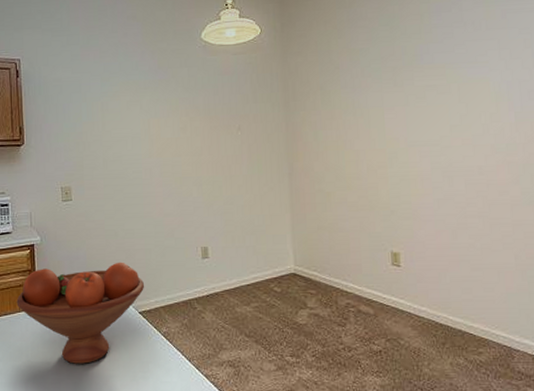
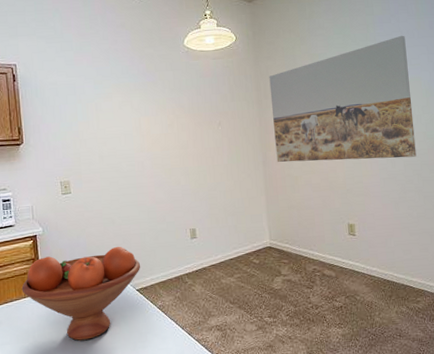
wall art: none [298,26,482,176] -> present [269,35,417,162]

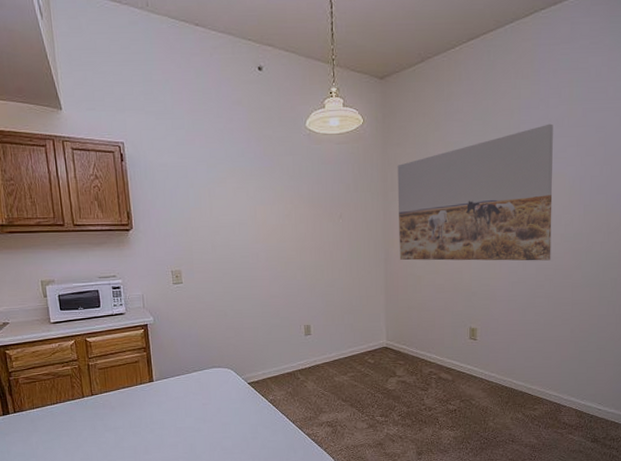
fruit bowl: present [21,246,140,341] -> none [133,339,252,429]

